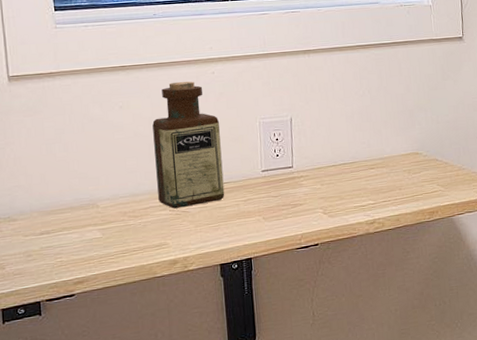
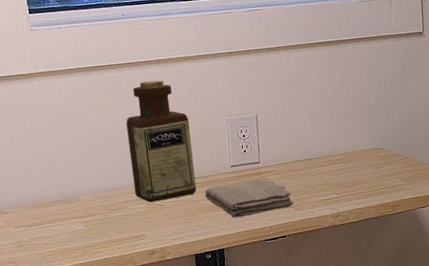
washcloth: none [233,183,328,225] -> present [204,178,294,218]

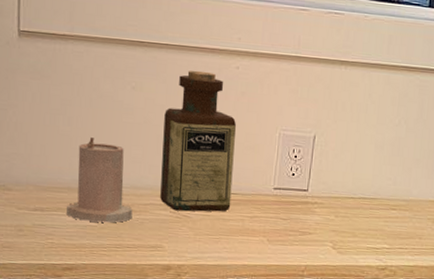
candle: none [57,155,115,227] -> present [67,137,133,223]
washcloth: present [204,178,294,218] -> none [238,208,338,249]

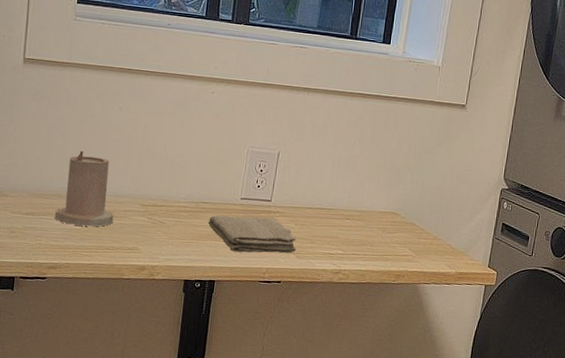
bottle: present [160,70,237,212] -> none [139,94,210,219]
washcloth: none [238,208,338,249] -> present [207,215,296,254]

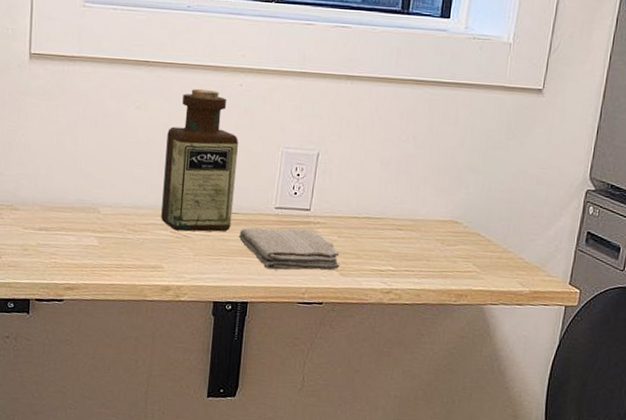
candle: present [55,151,114,227] -> none [70,157,134,243]
bottle: none [139,94,210,219] -> present [161,88,239,232]

